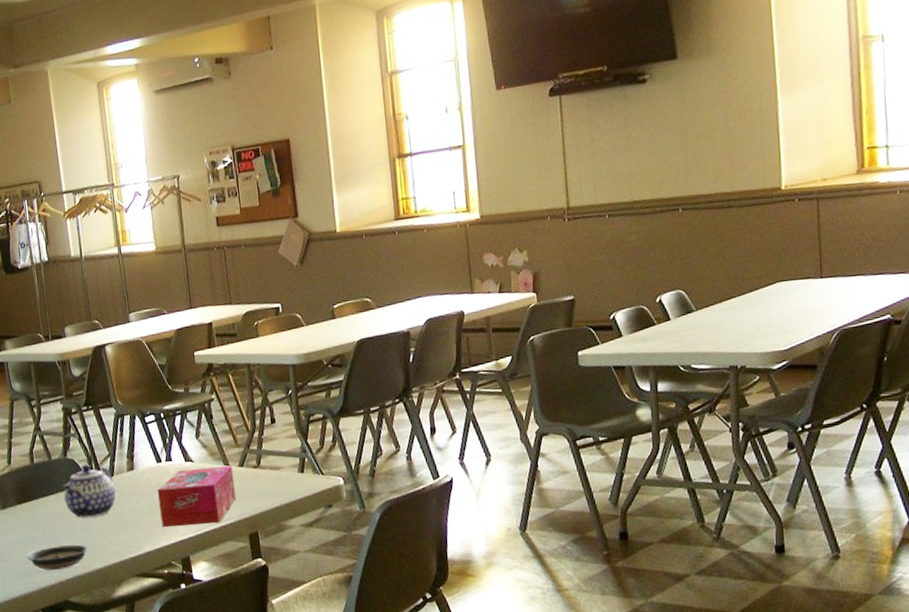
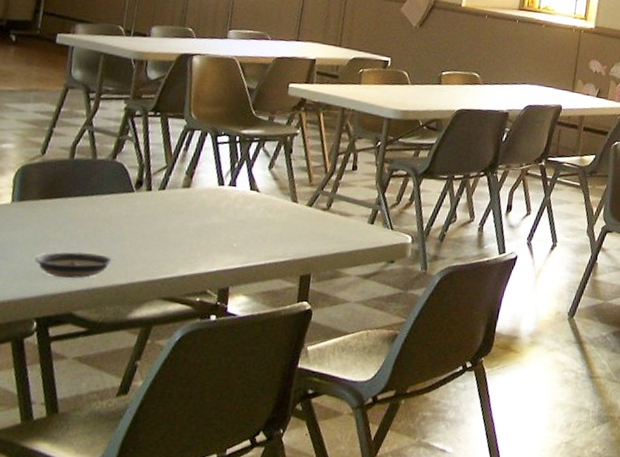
teapot: present [63,464,116,518] -> none [99,171,164,229]
tissue box: present [158,465,236,527] -> none [206,197,301,258]

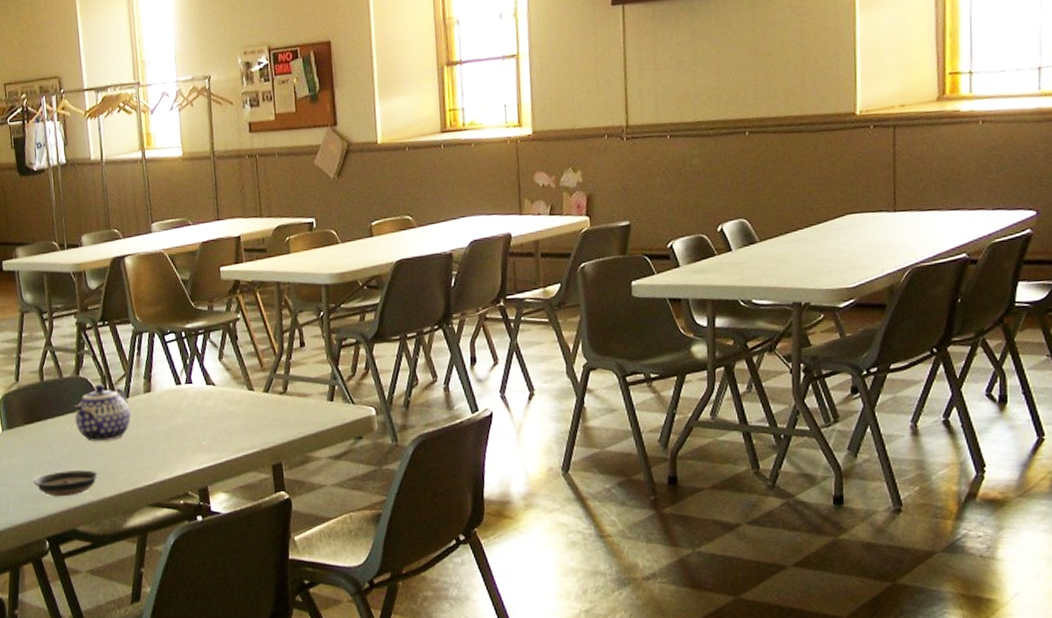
teapot: none [99,171,164,229] -> present [74,384,131,441]

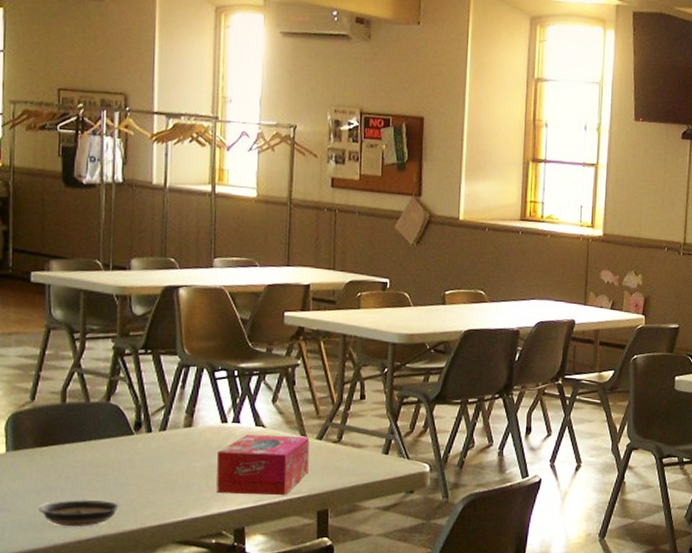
teapot: present [74,384,131,441] -> none [99,413,166,472]
tissue box: none [176,390,260,454] -> present [216,434,310,495]

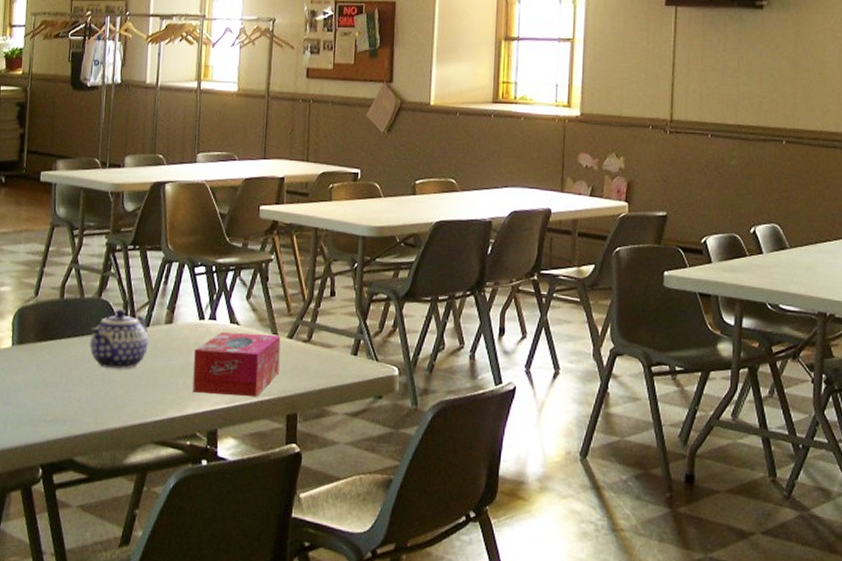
saucer: present [38,500,120,526] -> none [36,395,106,423]
teapot: none [99,413,166,472] -> present [90,309,149,369]

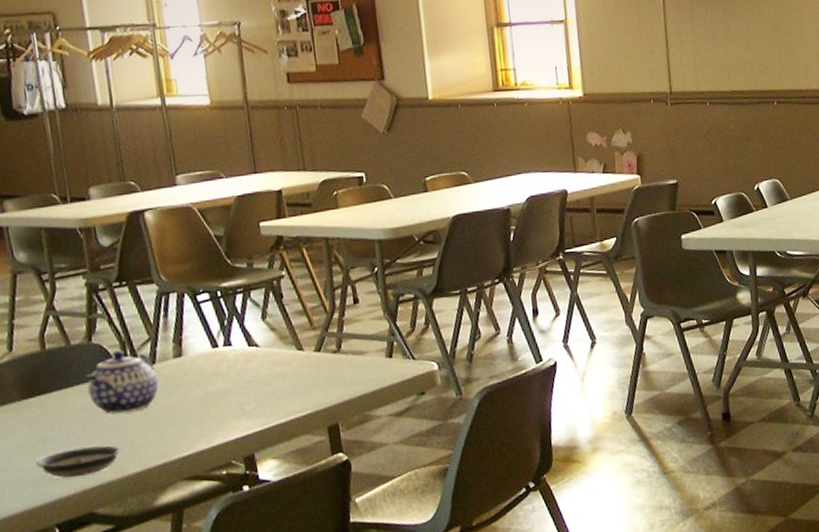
saucer: none [36,395,106,423] -> present [36,445,121,478]
tissue box: present [192,331,281,396] -> none [213,350,312,422]

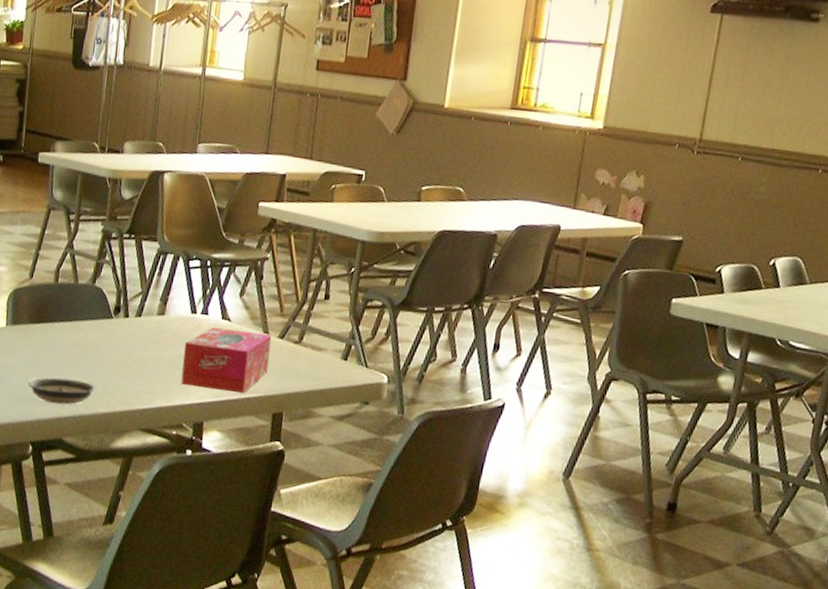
teapot: present [86,350,159,414] -> none [82,297,140,357]
tissue box: none [213,350,312,422] -> present [181,327,272,393]

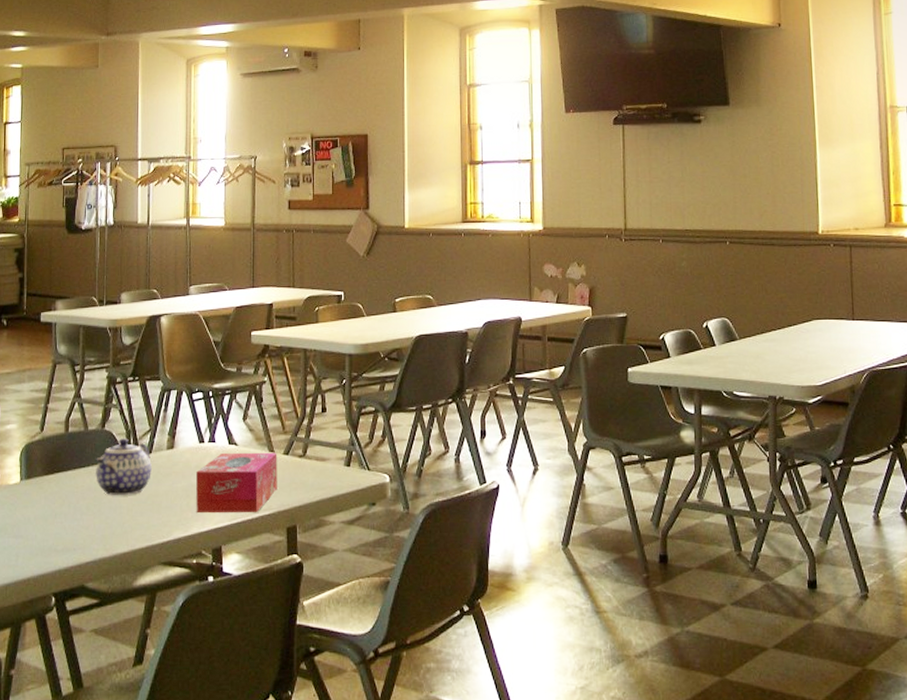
saucer: present [28,377,96,405] -> none [46,524,114,550]
teapot: none [82,297,140,357] -> present [96,438,152,495]

